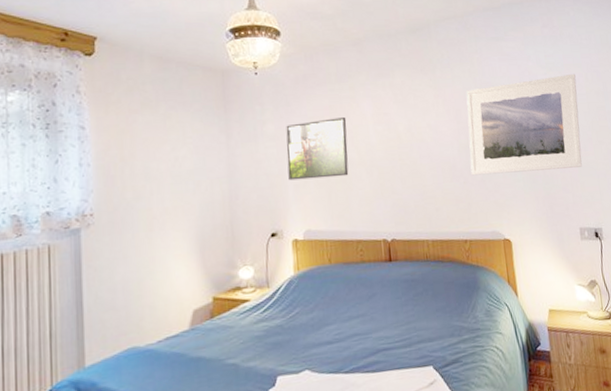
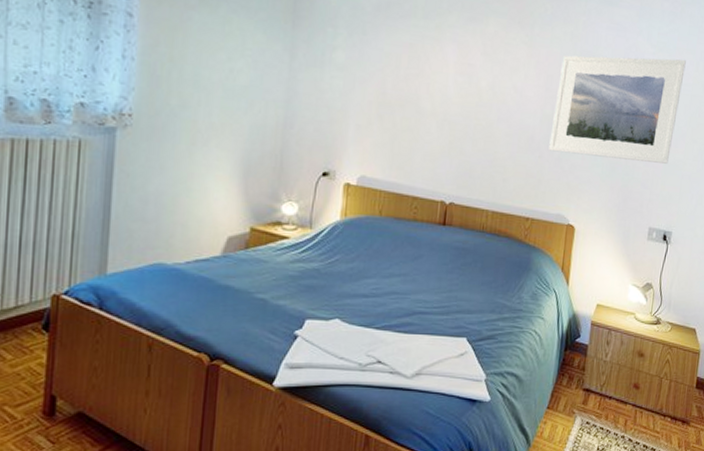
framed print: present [286,116,349,181] -> none [351,56,426,126]

